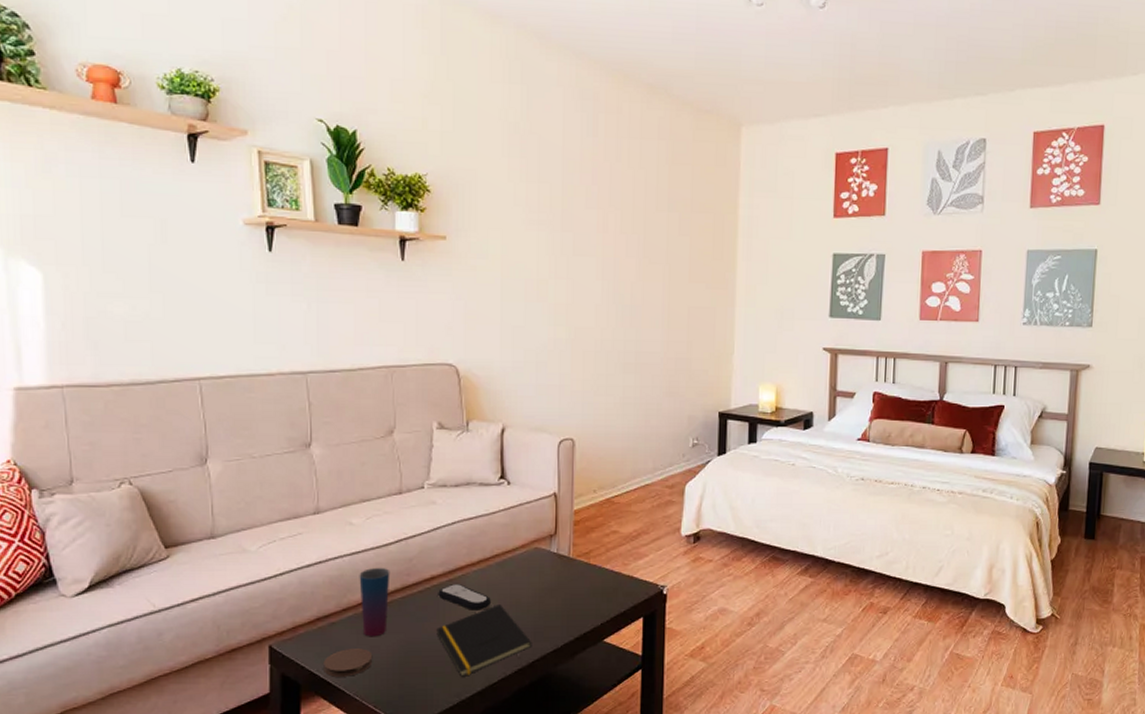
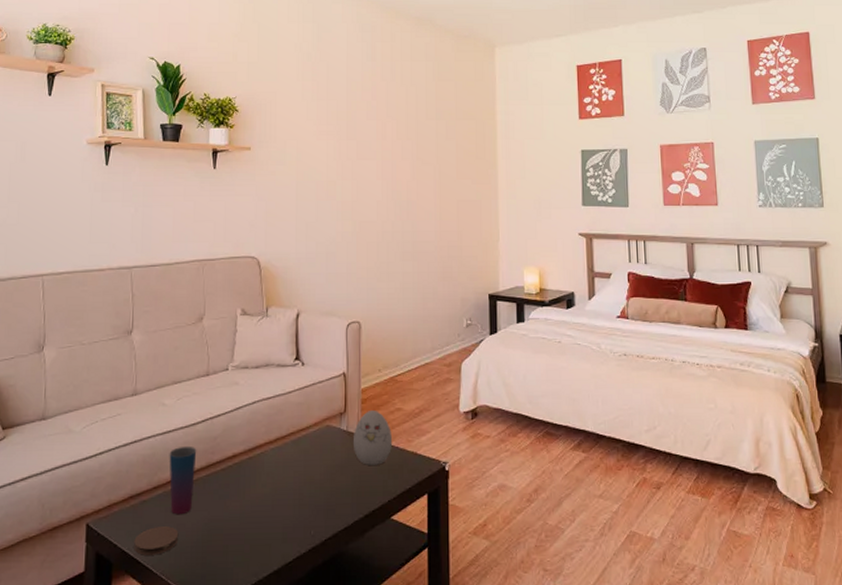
notepad: present [436,604,532,677] -> none [237,482,325,555]
remote control: present [438,584,491,610] -> none [239,462,287,488]
decorative egg: none [563,532,607,588] -> present [352,409,393,465]

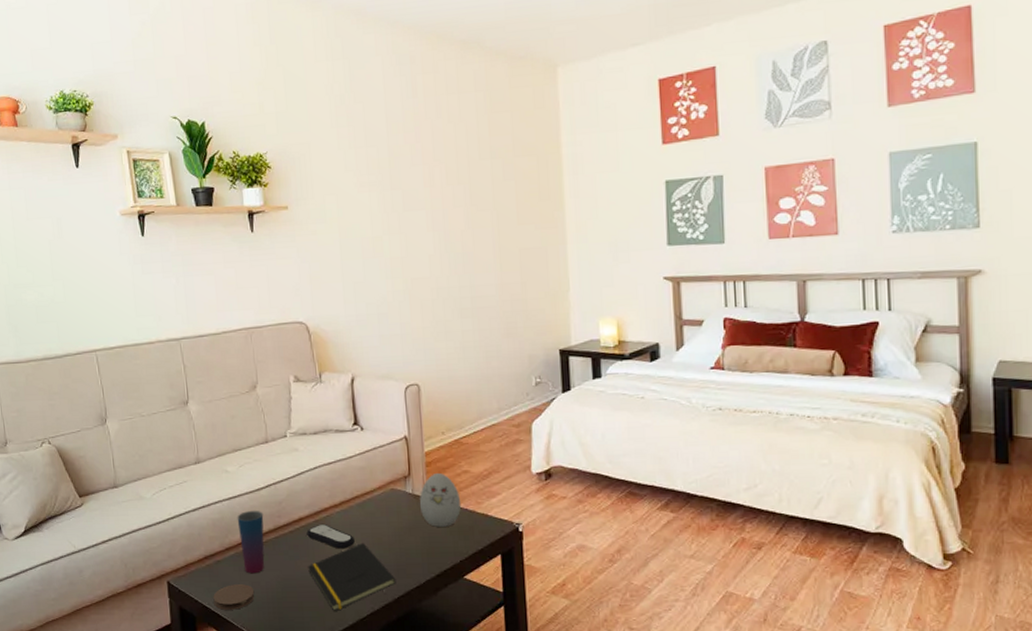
notepad: none [237,482,325,555] -> present [308,543,396,611]
remote control: none [239,462,287,488] -> present [306,524,355,549]

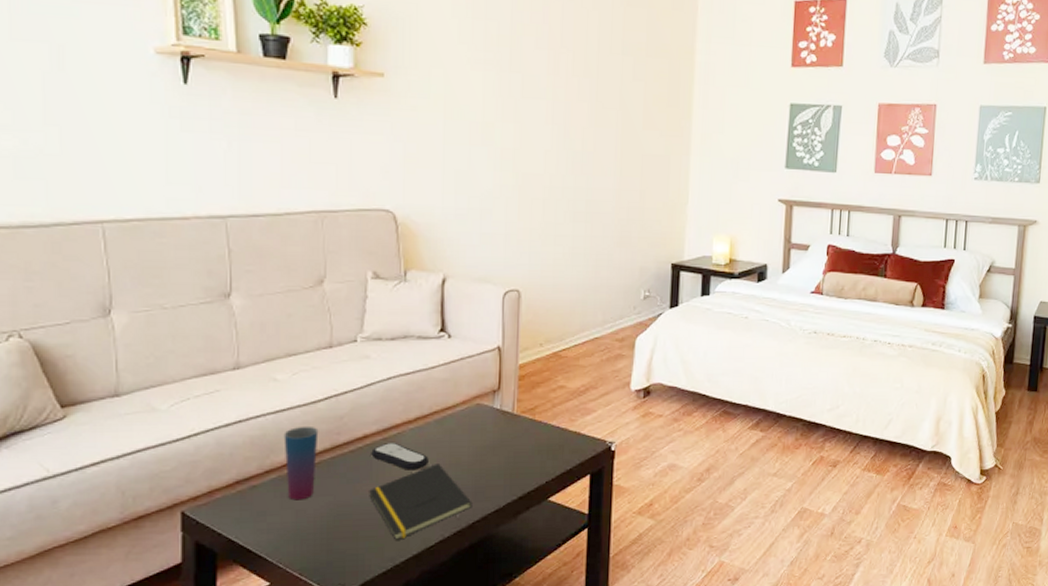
coaster: present [213,584,255,610] -> none [243,513,298,544]
decorative egg: present [419,472,462,527] -> none [507,387,554,446]

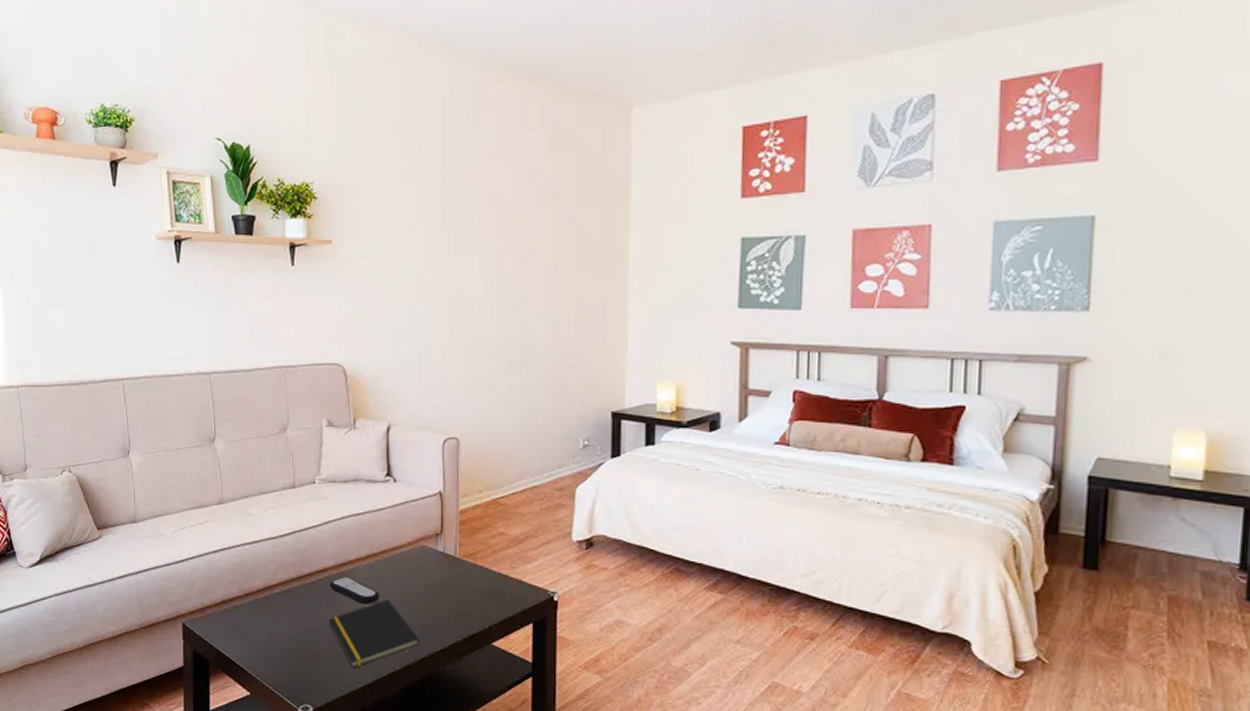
cup: present [284,425,319,501] -> none [258,556,286,623]

